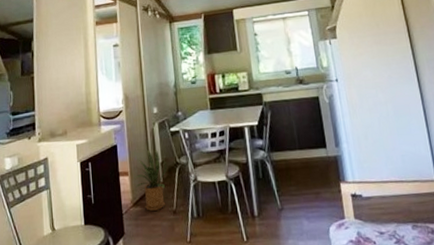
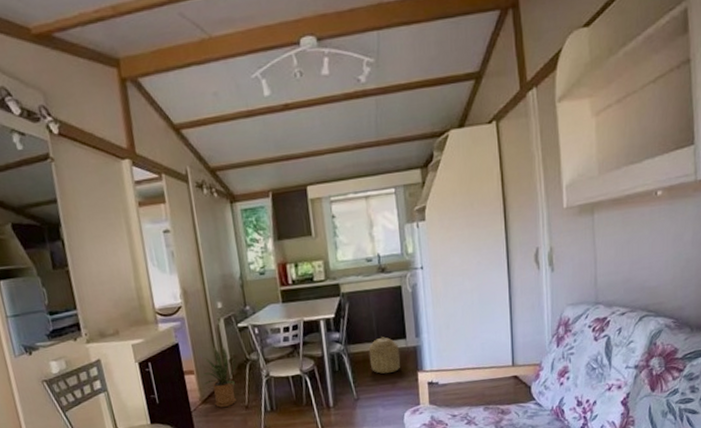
basket: none [291,145,323,184] -> present [368,337,401,374]

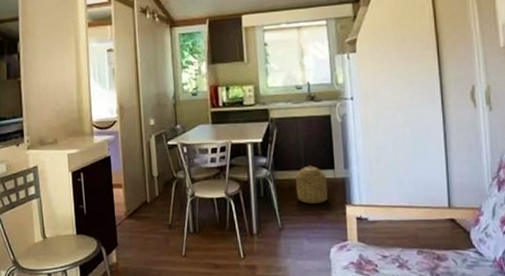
house plant: present [201,346,236,408] -> none [129,162,163,224]

